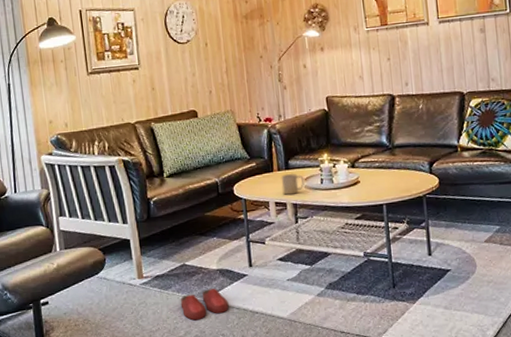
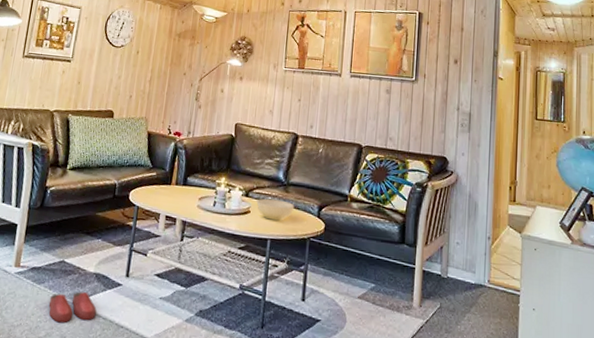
mug: present [281,173,305,195] -> none [175,189,200,212]
bowl: none [364,164,404,186] -> present [256,198,295,221]

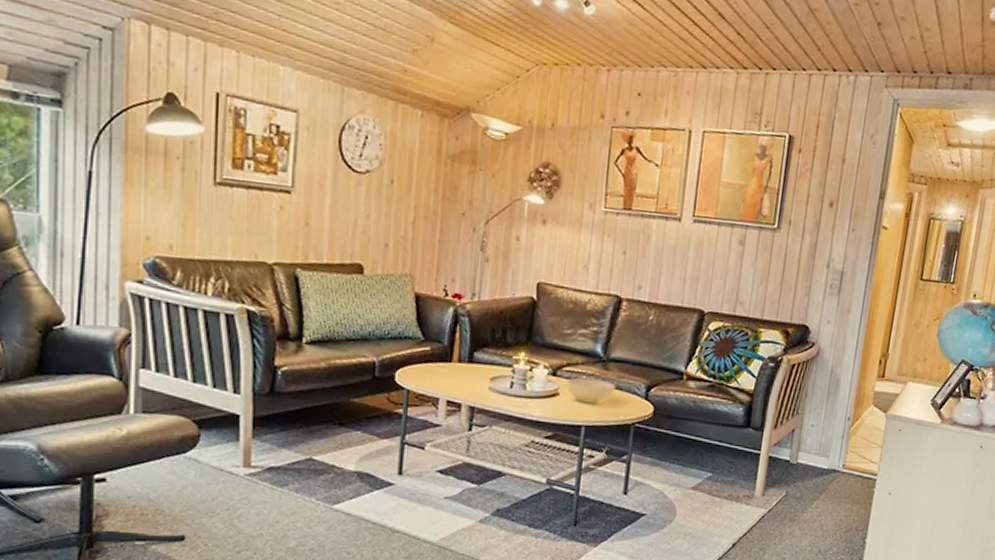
slippers: present [48,291,97,323] -> none [297,494,363,531]

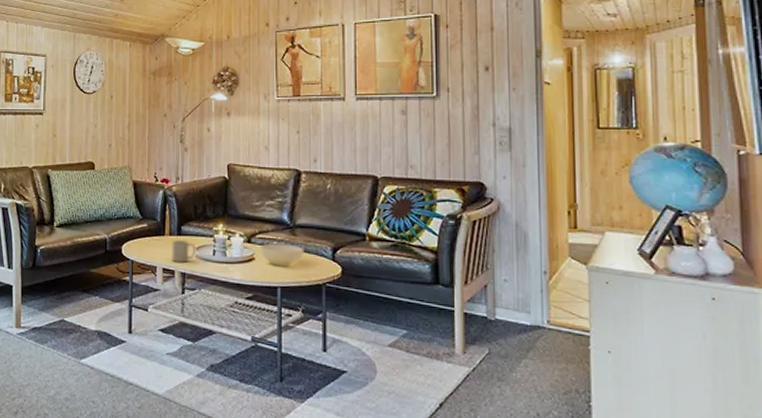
mug: none [459,367,491,395] -> present [172,239,197,263]

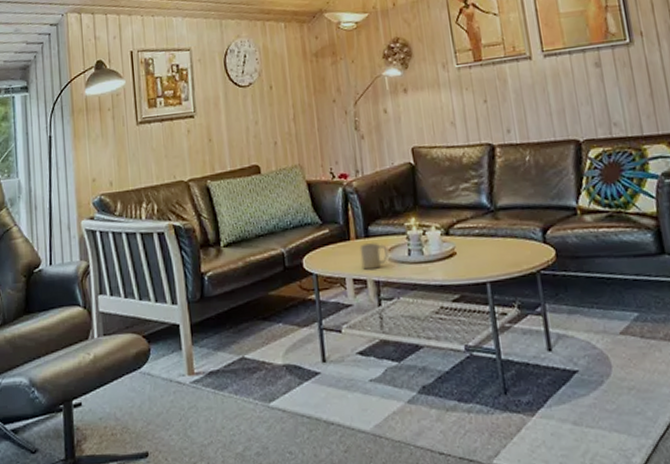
bowl: present [260,243,305,267] -> none [461,231,511,258]

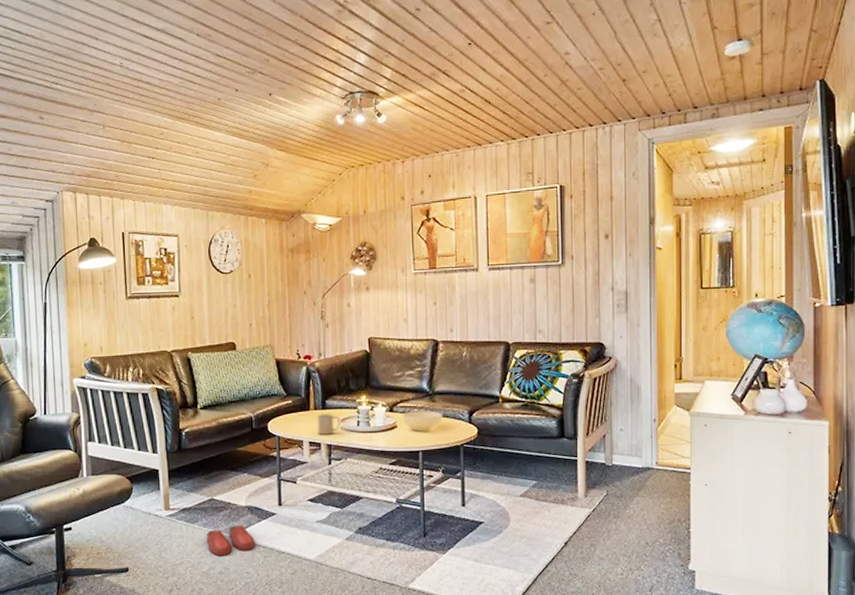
slippers: none [238,390,298,432] -> present [206,525,255,557]
bowl: none [461,231,511,258] -> present [402,410,443,432]

